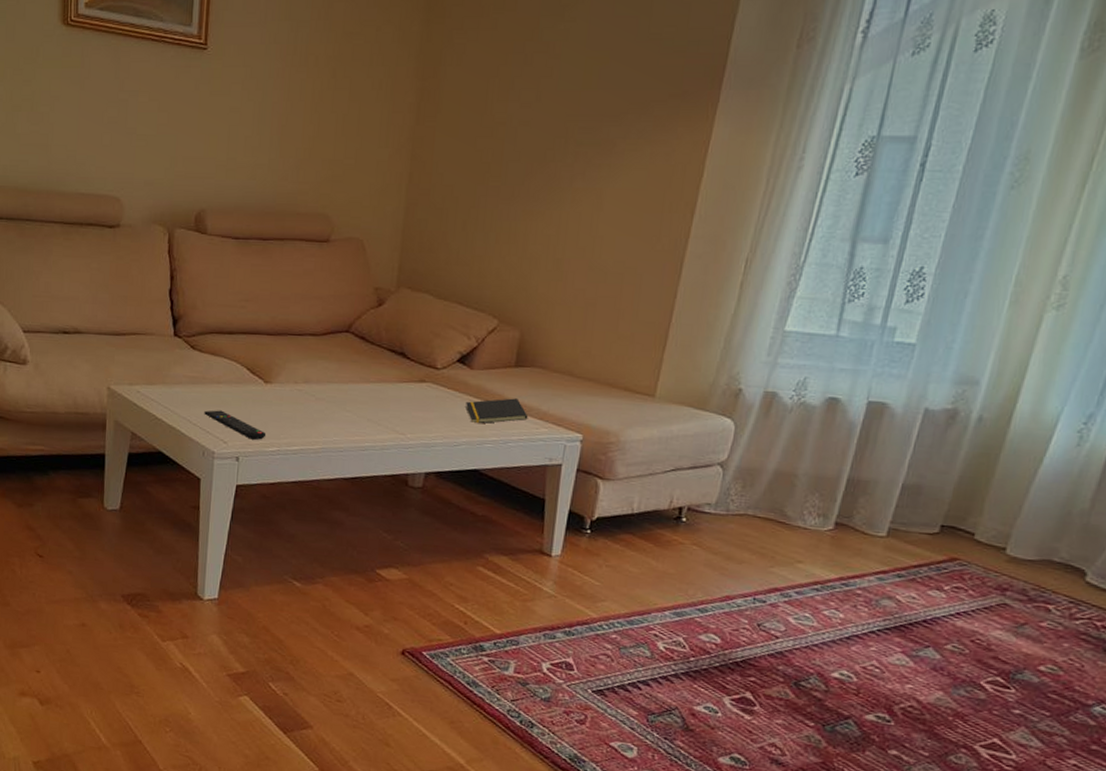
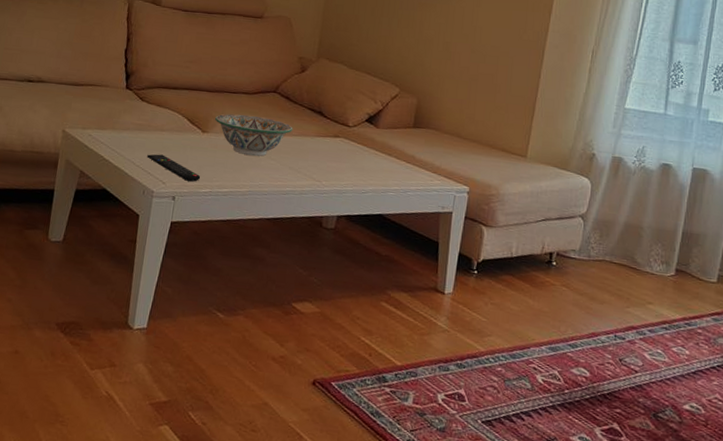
decorative bowl: none [279,360,371,408] -> present [215,114,293,156]
notepad: present [466,398,529,424] -> none [372,153,424,175]

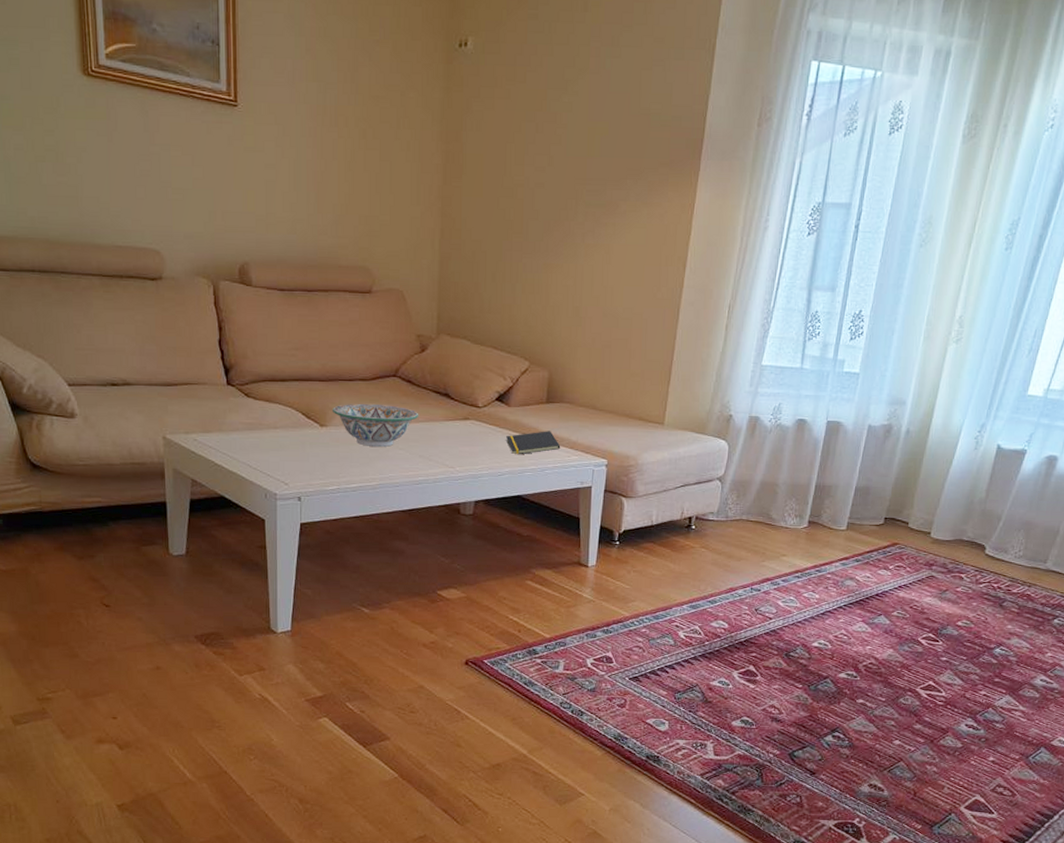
remote control: present [147,154,201,182] -> none [263,454,326,481]
notepad: none [372,153,424,175] -> present [506,431,561,455]

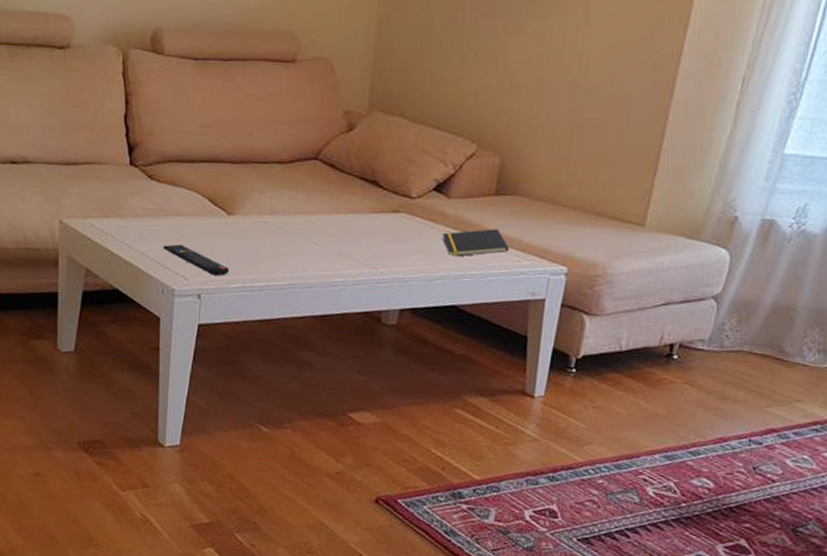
remote control: none [263,454,326,481] -> present [163,244,230,277]
decorative bowl: present [333,404,419,447] -> none [243,190,341,241]

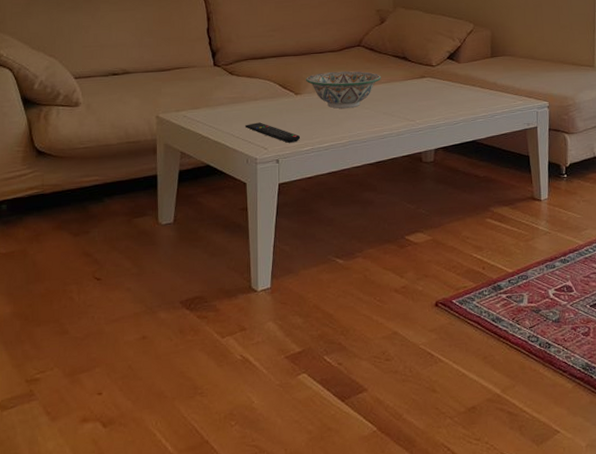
decorative bowl: none [243,190,341,241] -> present [306,71,382,109]
notepad: present [442,228,510,257] -> none [459,81,507,105]

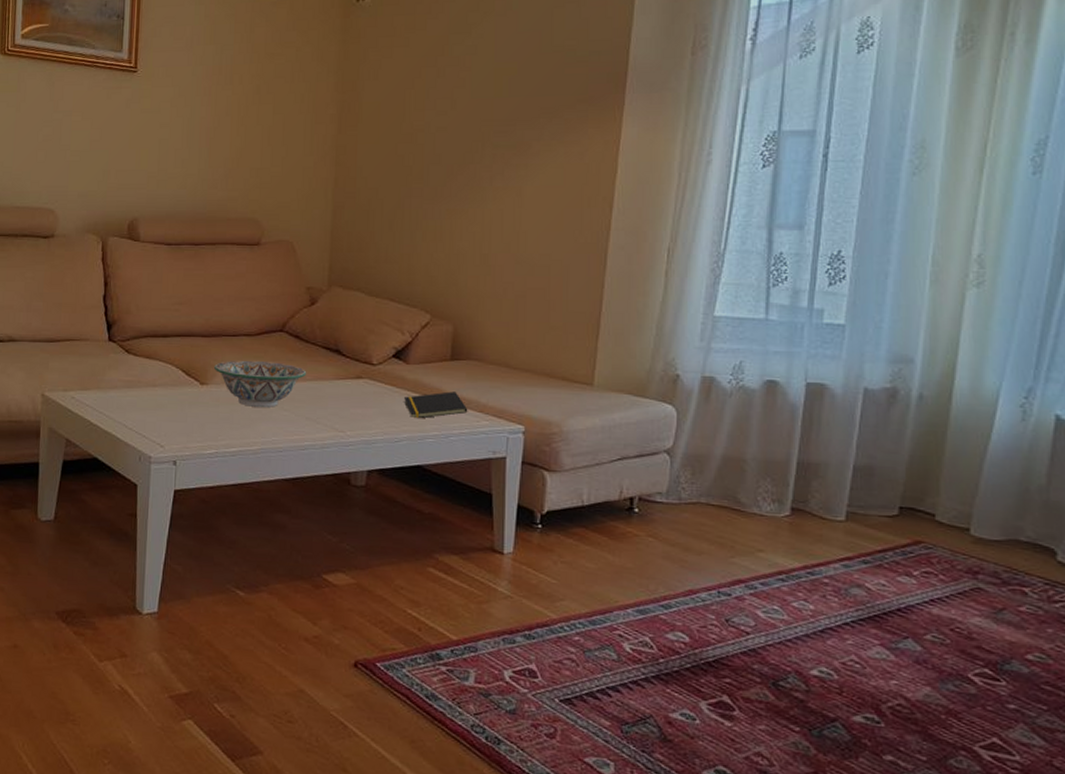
remote control: present [245,122,301,144] -> none [140,413,204,444]
notepad: none [459,81,507,105] -> present [404,391,468,419]

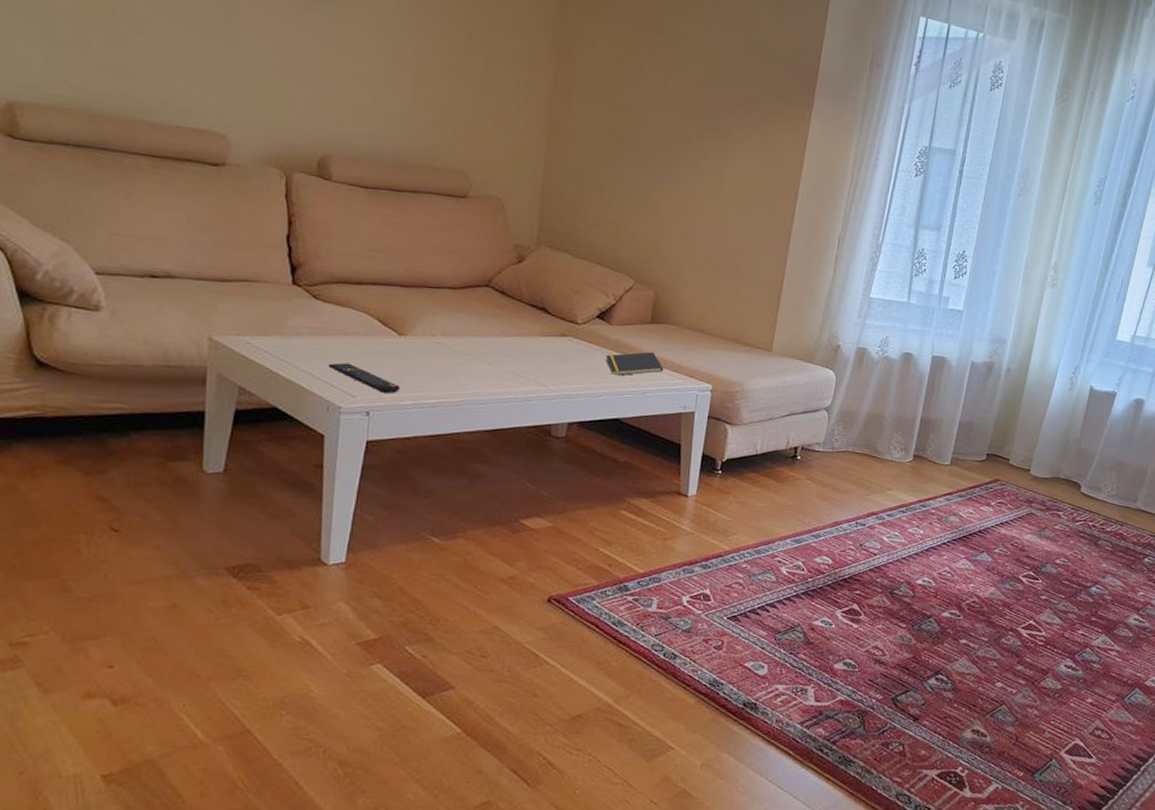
remote control: none [140,413,204,444] -> present [328,362,401,394]
decorative bowl: present [214,361,307,407] -> none [414,313,512,361]

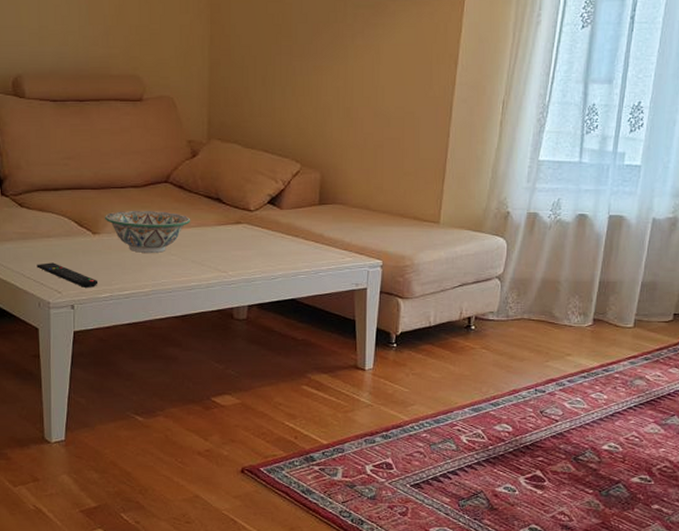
decorative bowl: none [414,313,512,361] -> present [105,211,191,253]
notepad: present [606,352,664,376] -> none [279,233,334,258]

